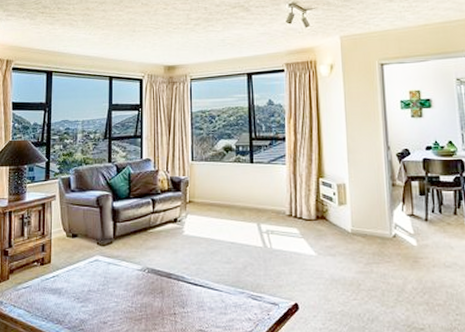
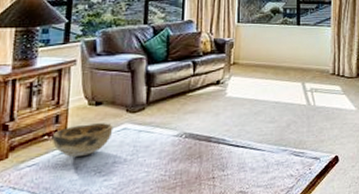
decorative bowl: none [40,254,87,282] -> present [51,123,114,157]

